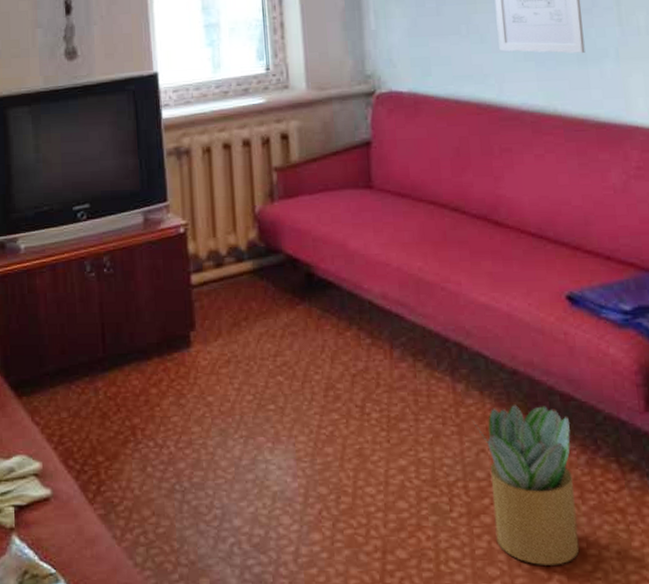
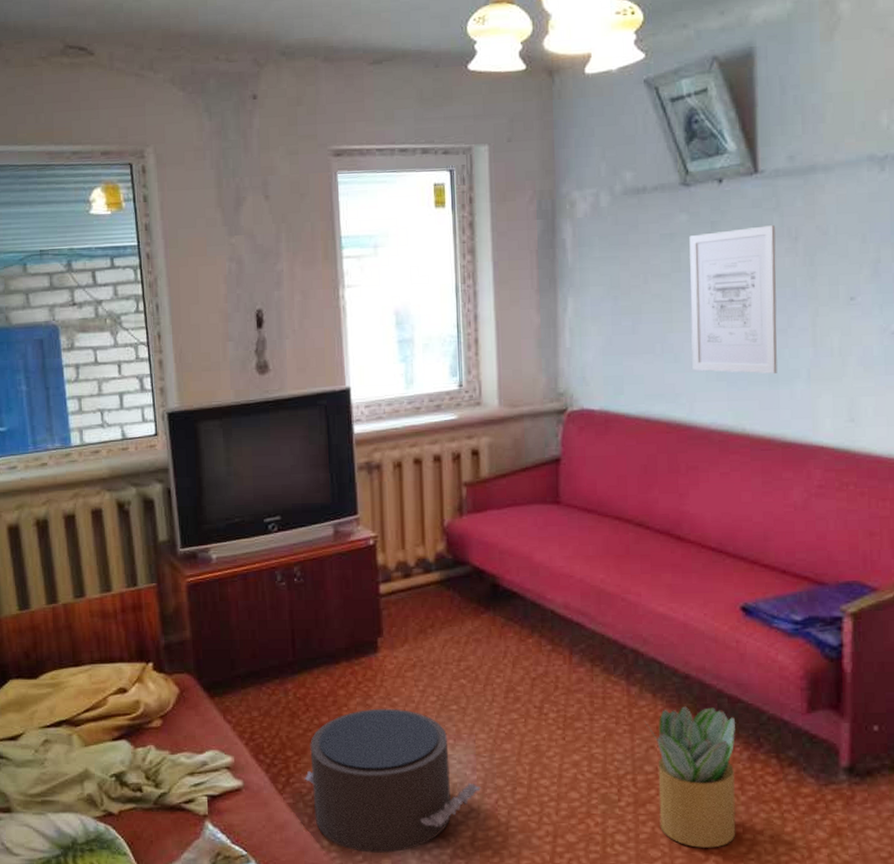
pouf: none [115,408,303,571] -> present [304,708,481,853]

